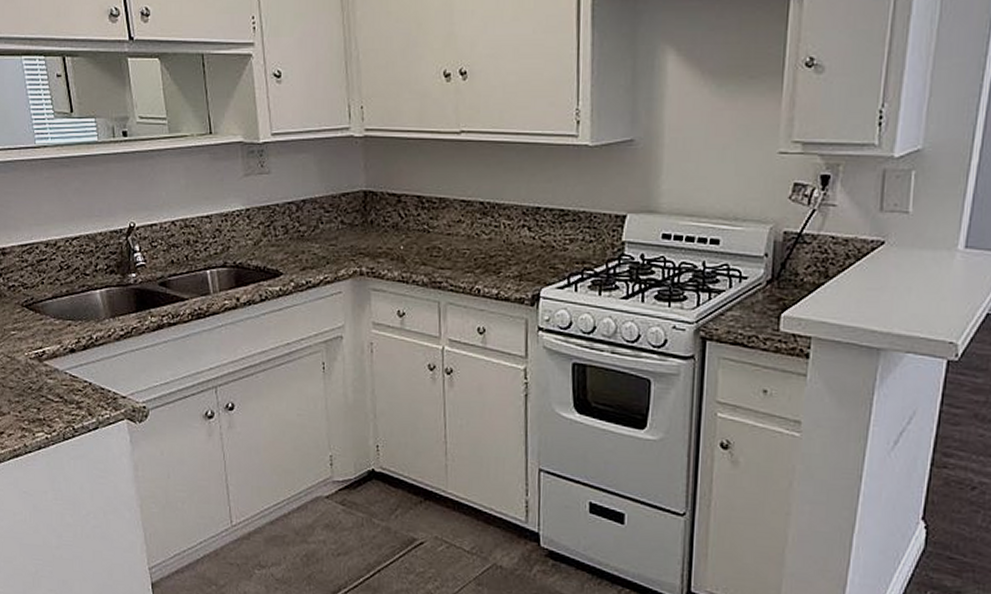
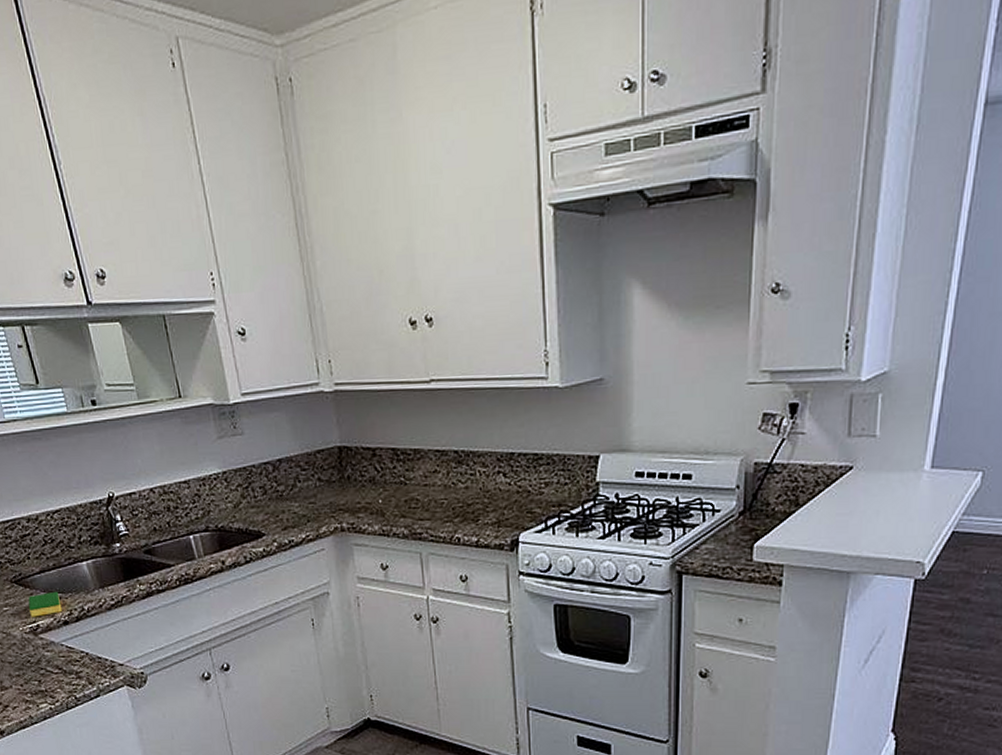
dish sponge: none [36,318,70,343] -> present [28,591,62,617]

